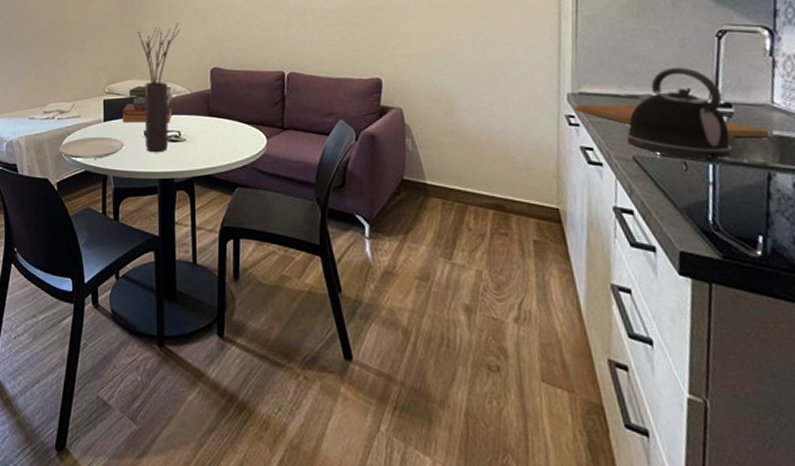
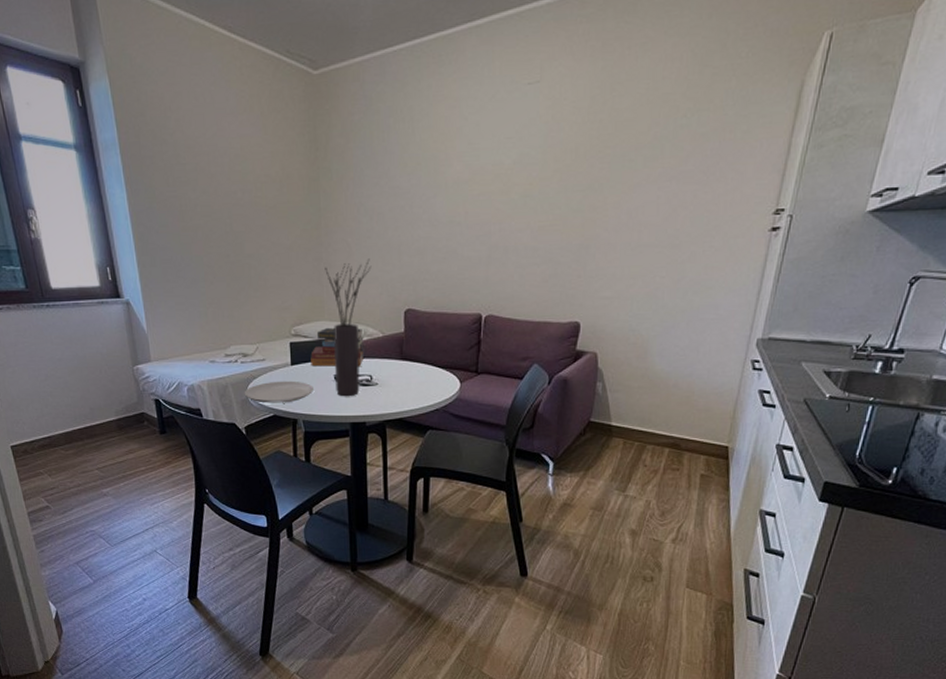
cutting board: present [575,104,770,138] -> none [762,349,930,382]
kettle: present [626,67,733,159] -> none [802,313,898,401]

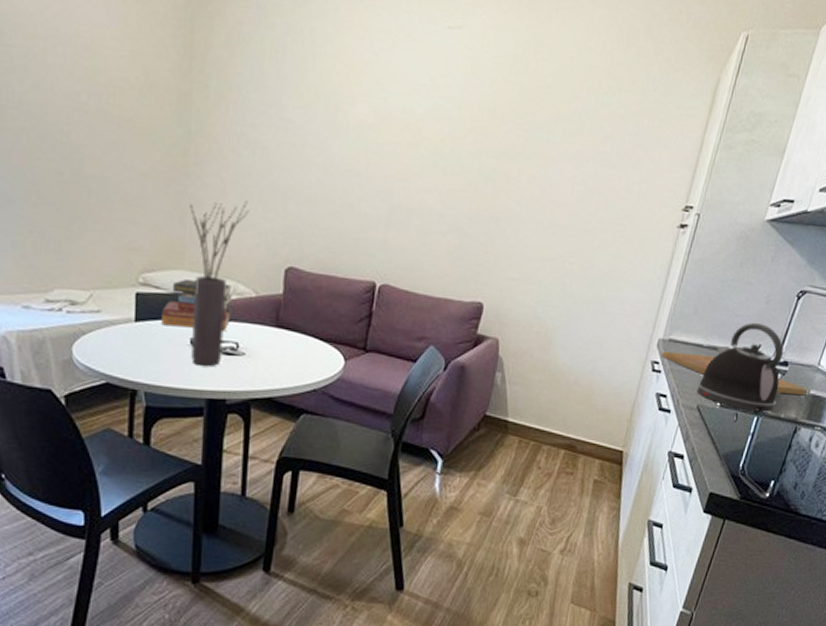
plate: present [244,380,313,403] -> none [67,339,162,369]
cutting board: none [762,349,930,382] -> present [661,351,808,396]
kettle: none [802,313,898,401] -> present [697,322,784,412]

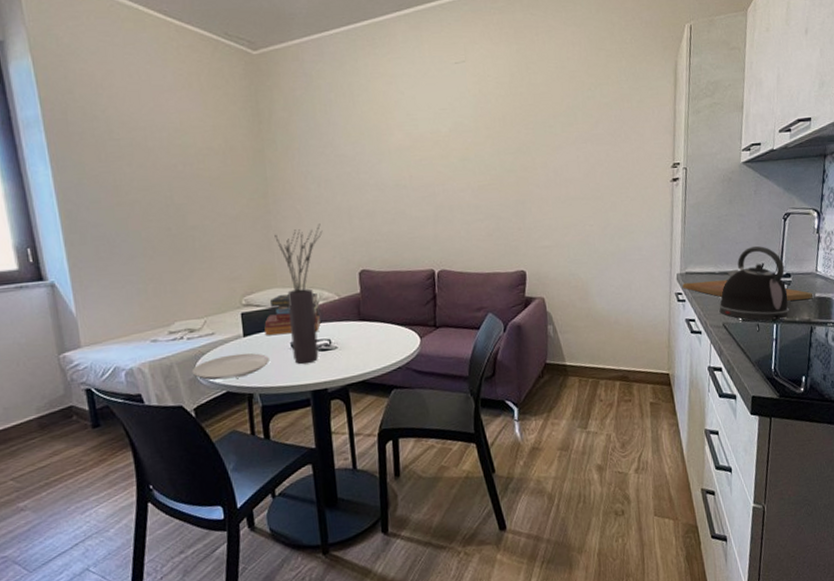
plate: none [67,339,162,369] -> present [191,353,269,381]

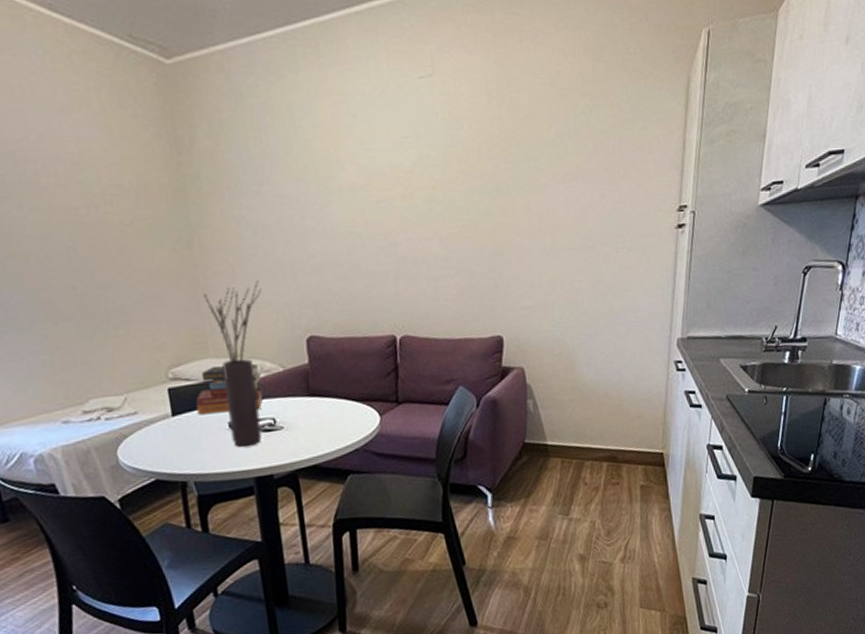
plate: present [191,353,269,381] -> none [113,435,204,468]
cutting board: present [682,280,814,301] -> none [683,345,830,369]
kettle: present [718,245,789,321] -> none [723,305,802,392]

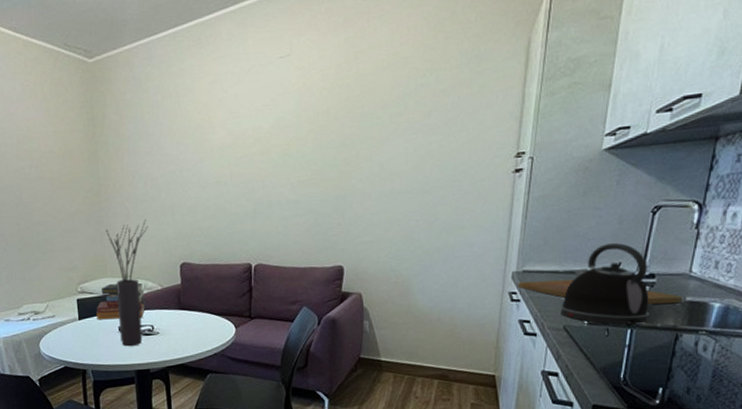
cutting board: none [683,345,830,369] -> present [518,279,683,304]
kettle: none [723,305,802,392] -> present [560,242,649,325]

